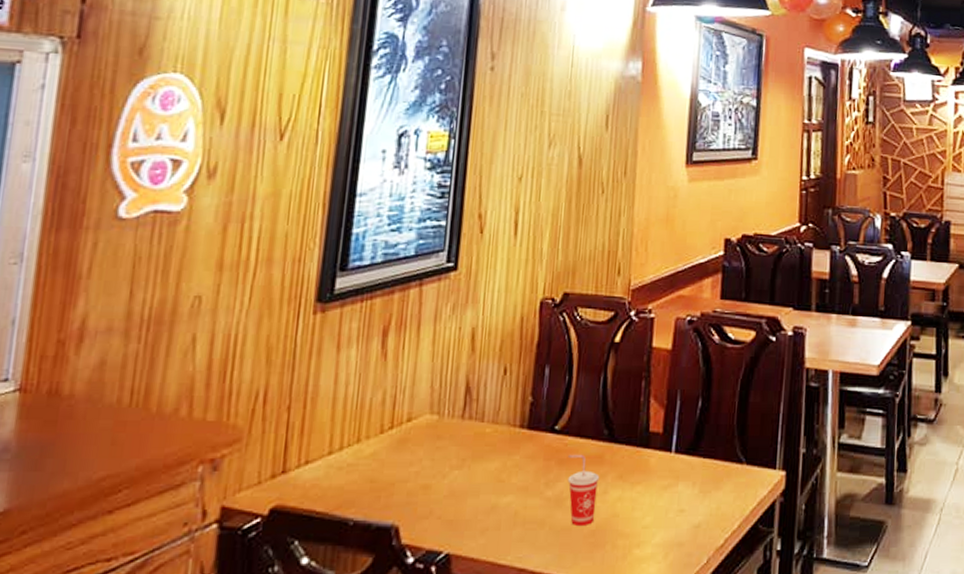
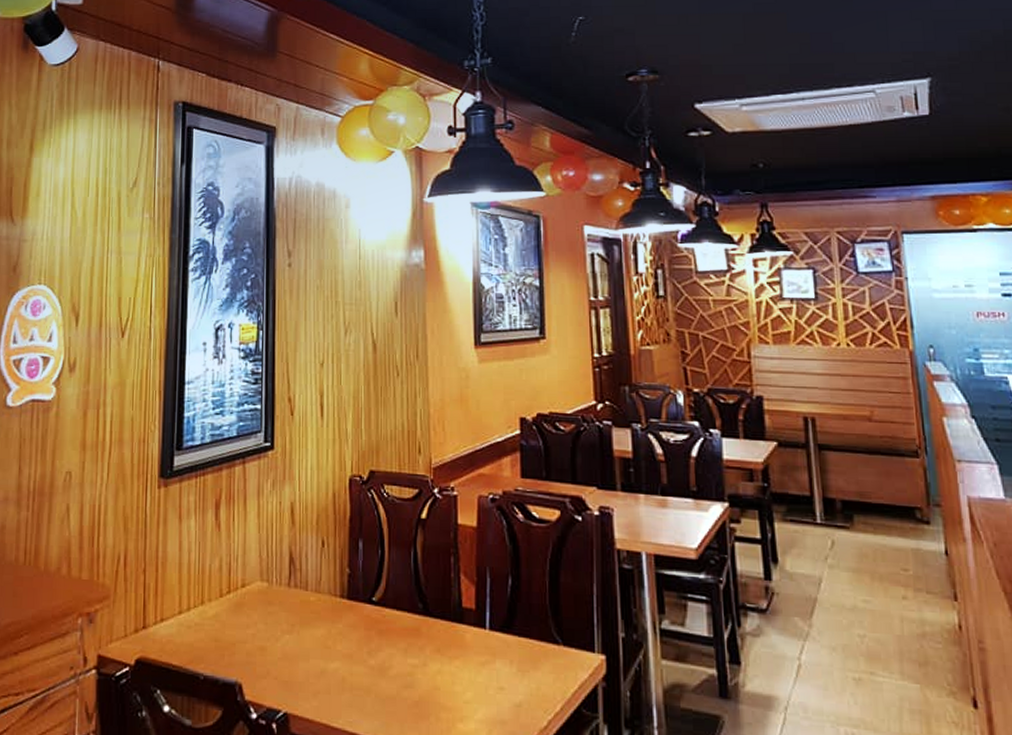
beverage cup: present [567,454,600,527] -> none [387,625,418,697]

